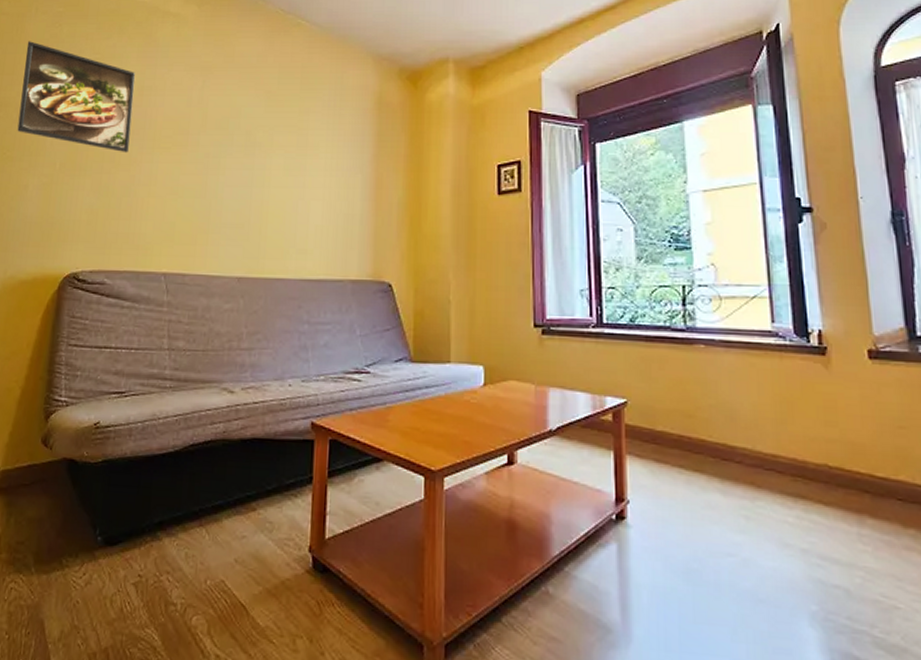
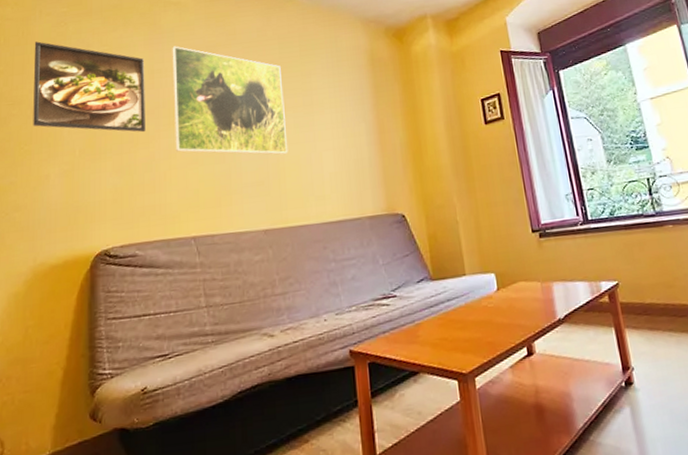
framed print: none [156,62,278,197] -> present [172,46,288,155]

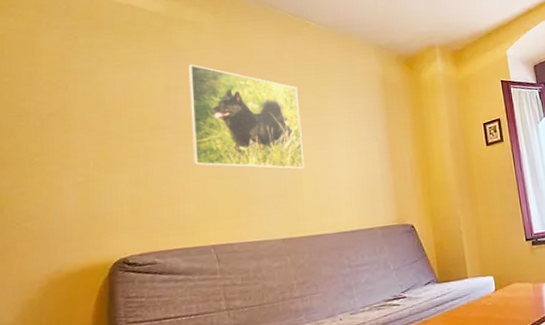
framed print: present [33,41,146,133] -> none [41,54,163,147]

